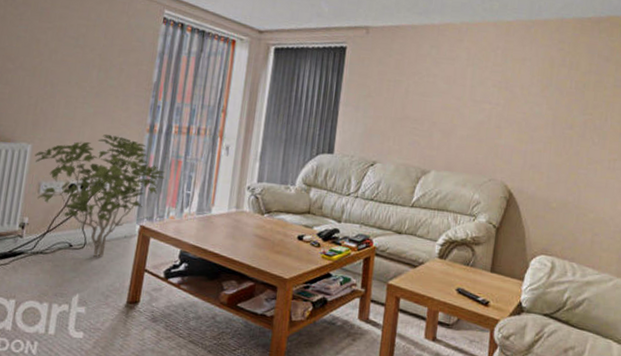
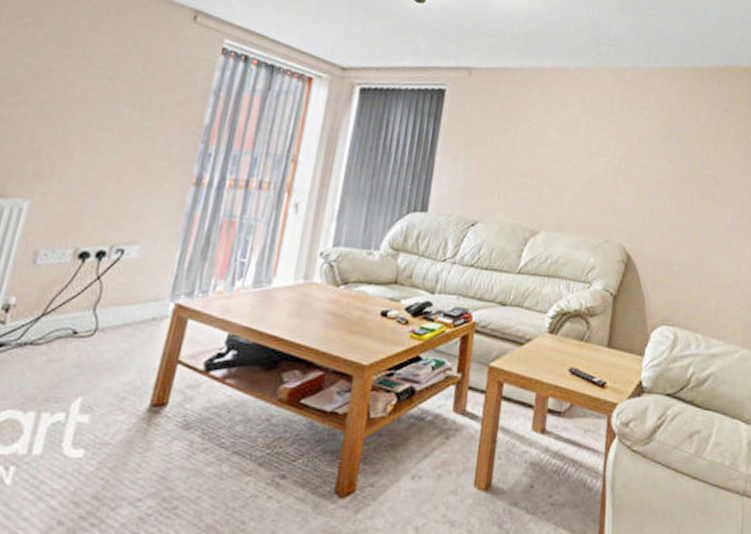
shrub: present [34,134,165,257] -> none [30,187,214,347]

